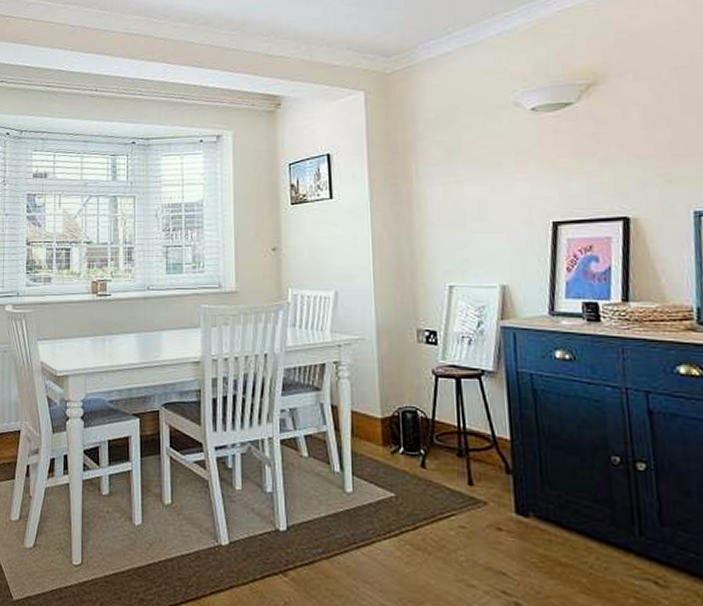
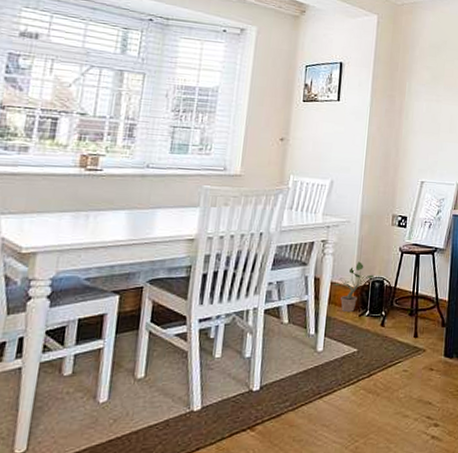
potted plant: none [354,387,404,449] -> present [333,261,374,313]

